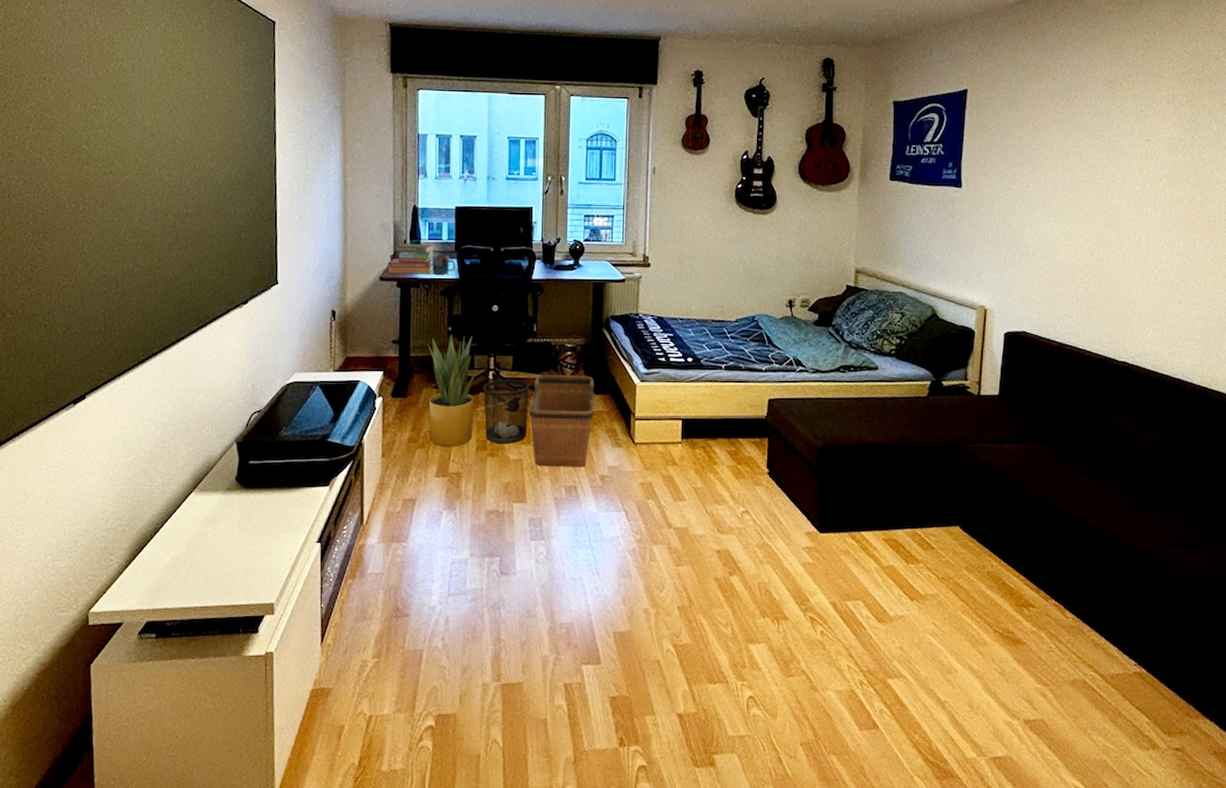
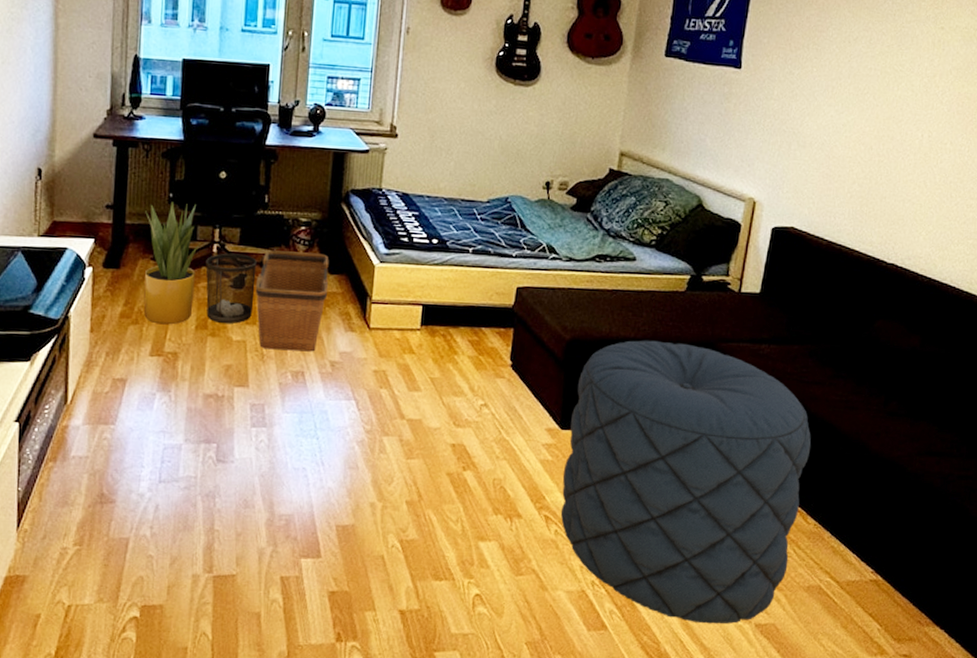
books: present [389,243,434,274] -> none [104,97,157,134]
mug: present [431,255,456,275] -> none [152,112,181,135]
pouf: none [824,444,1062,721] -> present [560,340,812,624]

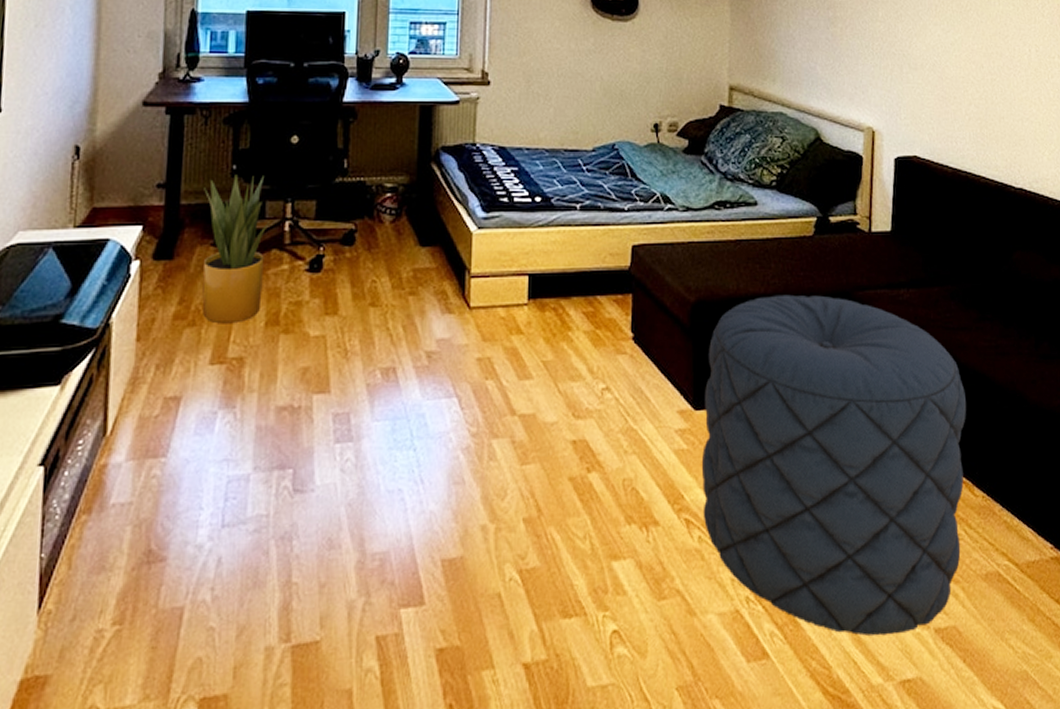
waste bin: present [205,253,257,324] -> none [276,230,336,316]
bicycle basket: present [255,250,329,352] -> none [335,223,421,344]

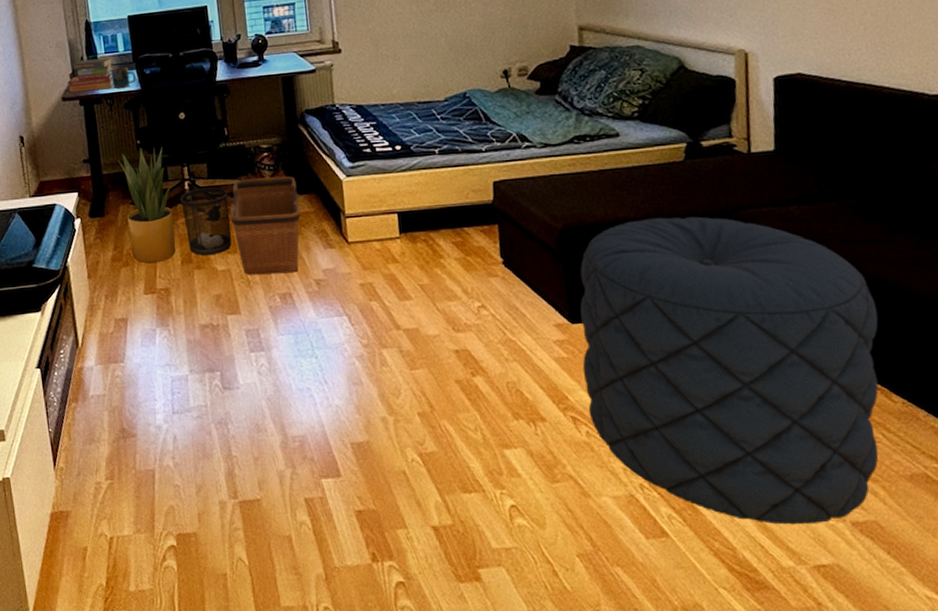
books: none [155,57,217,97] -> present [69,57,114,93]
mug: none [212,72,245,98] -> present [110,67,136,88]
waste bin: none [276,230,336,316] -> present [180,187,232,255]
bicycle basket: none [335,223,421,344] -> present [229,176,300,276]

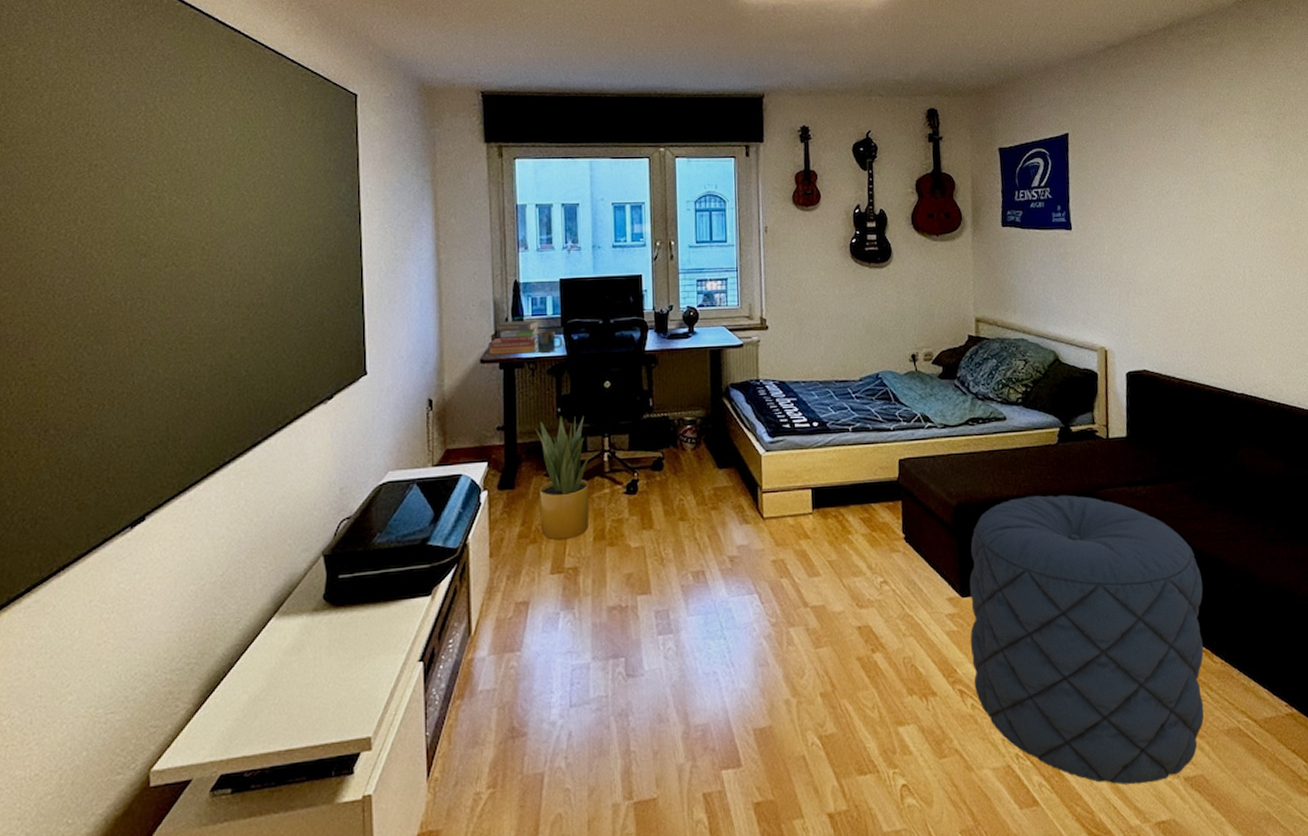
waste bin: present [180,187,232,255] -> none [598,459,648,531]
bicycle basket: present [229,176,300,276] -> none [648,449,719,553]

